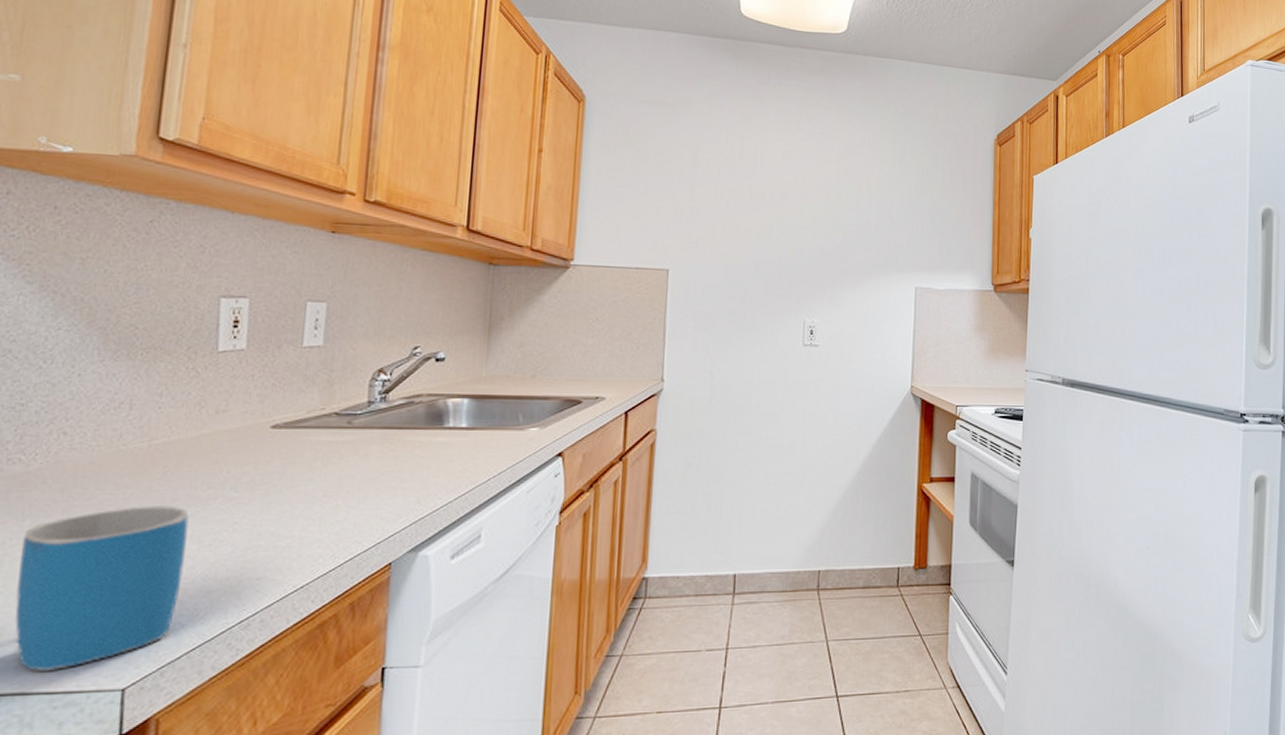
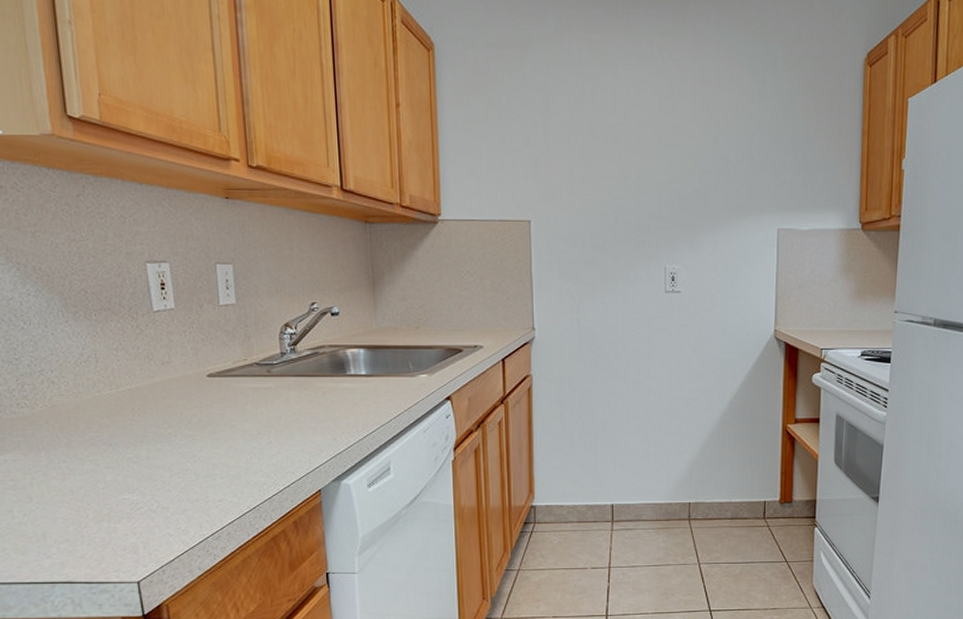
mug: present [15,506,189,671] -> none [42,441,164,566]

